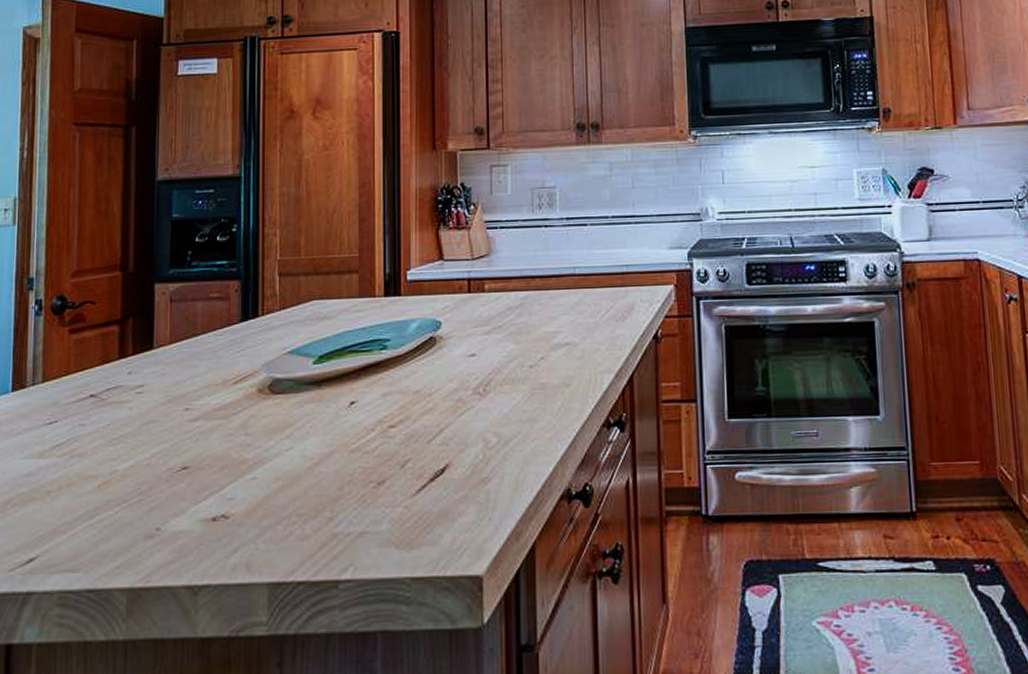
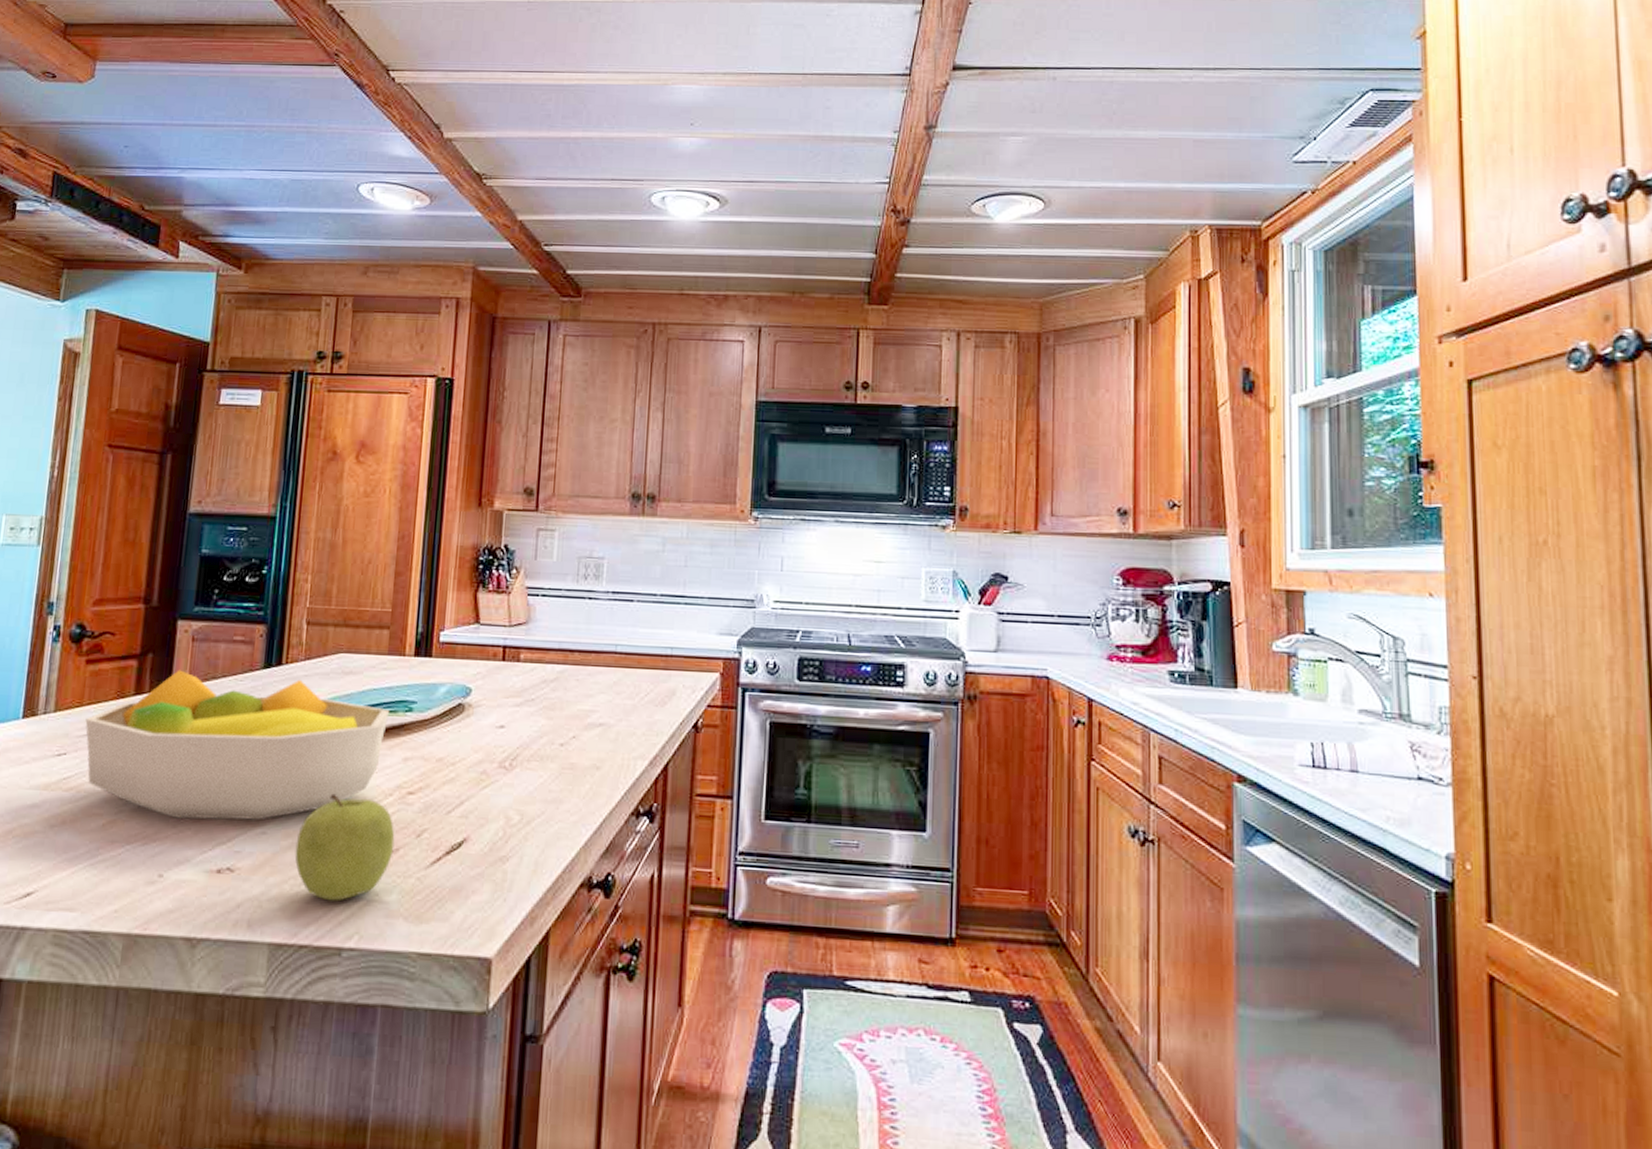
fruit bowl: none [73,328,365,473] -> present [85,670,390,820]
fruit: none [286,434,380,537] -> present [295,793,395,902]

